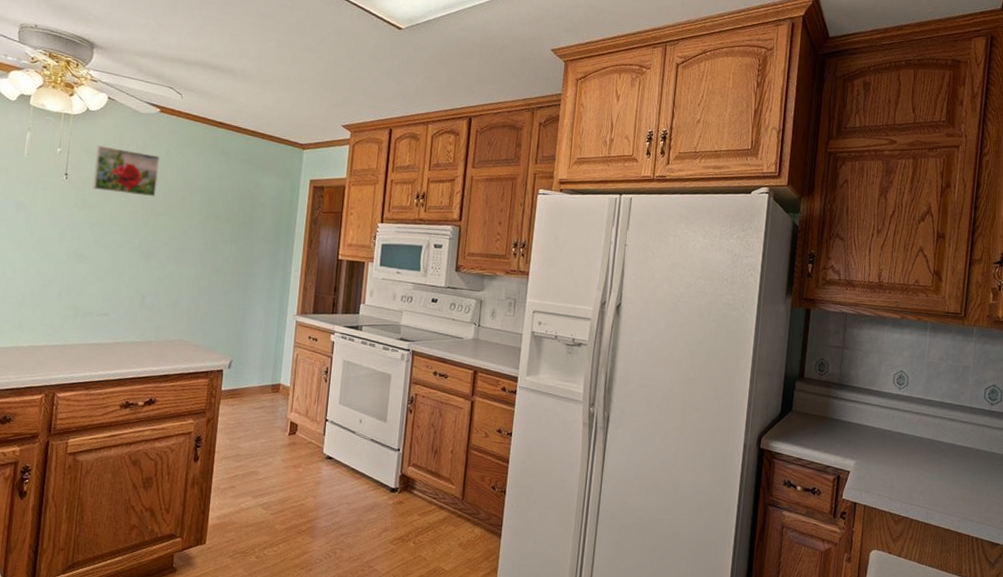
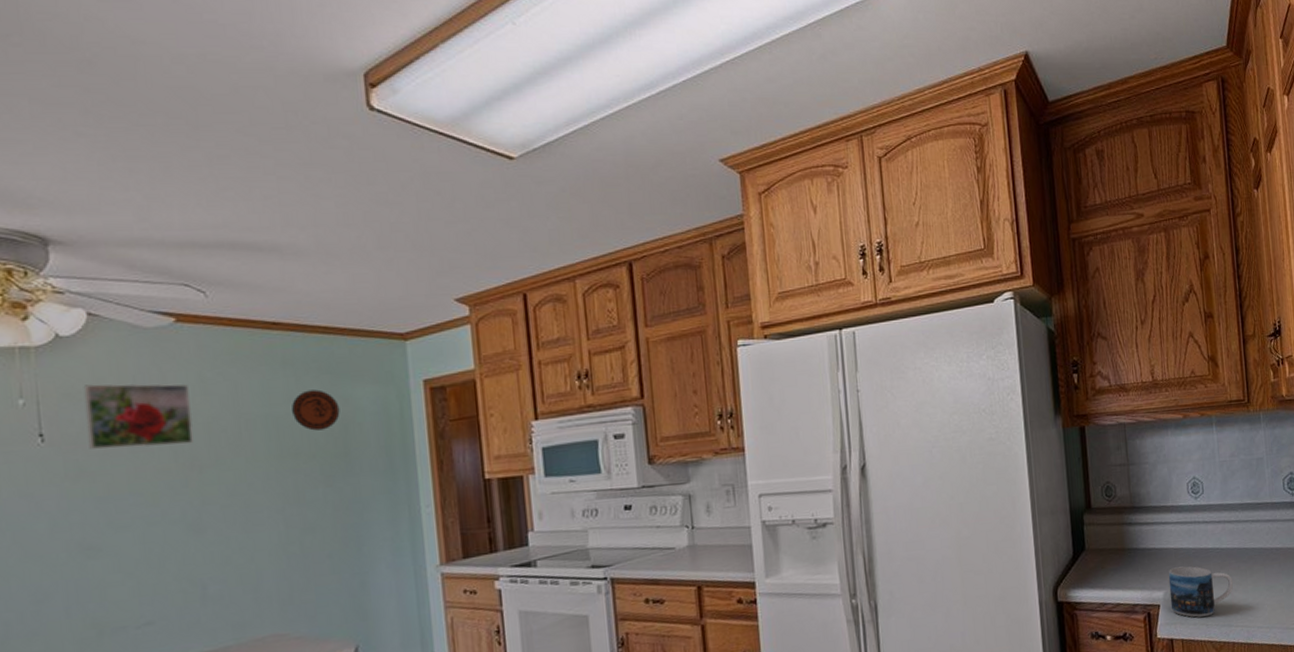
decorative plate: none [220,173,252,203] -> present [292,389,340,431]
mug: none [859,443,922,492] -> present [1168,566,1234,618]

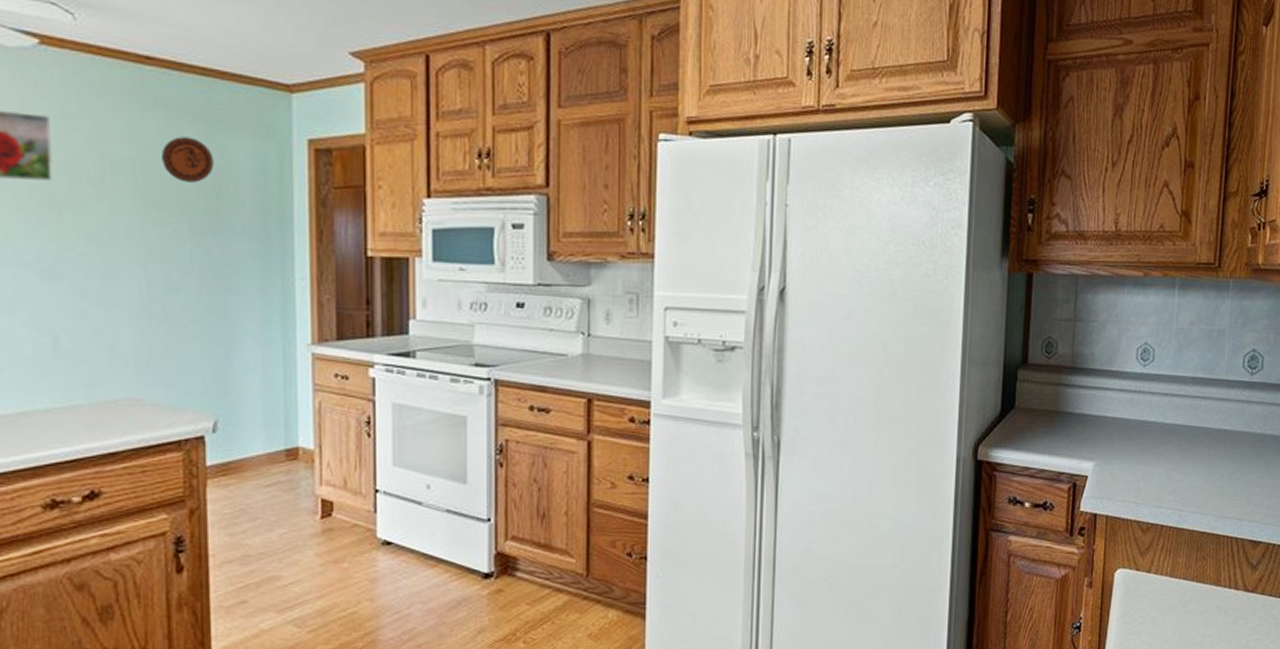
mug: present [1168,566,1234,618] -> none [1099,438,1172,495]

